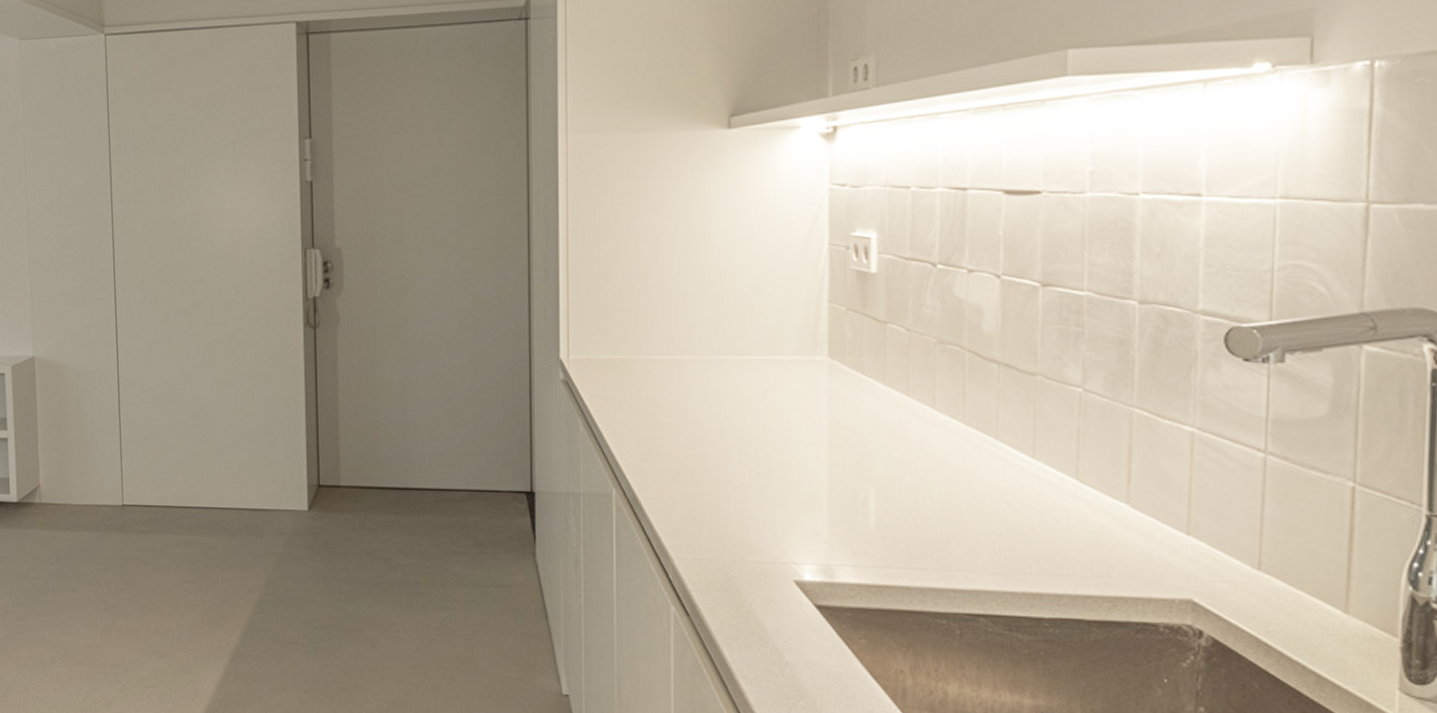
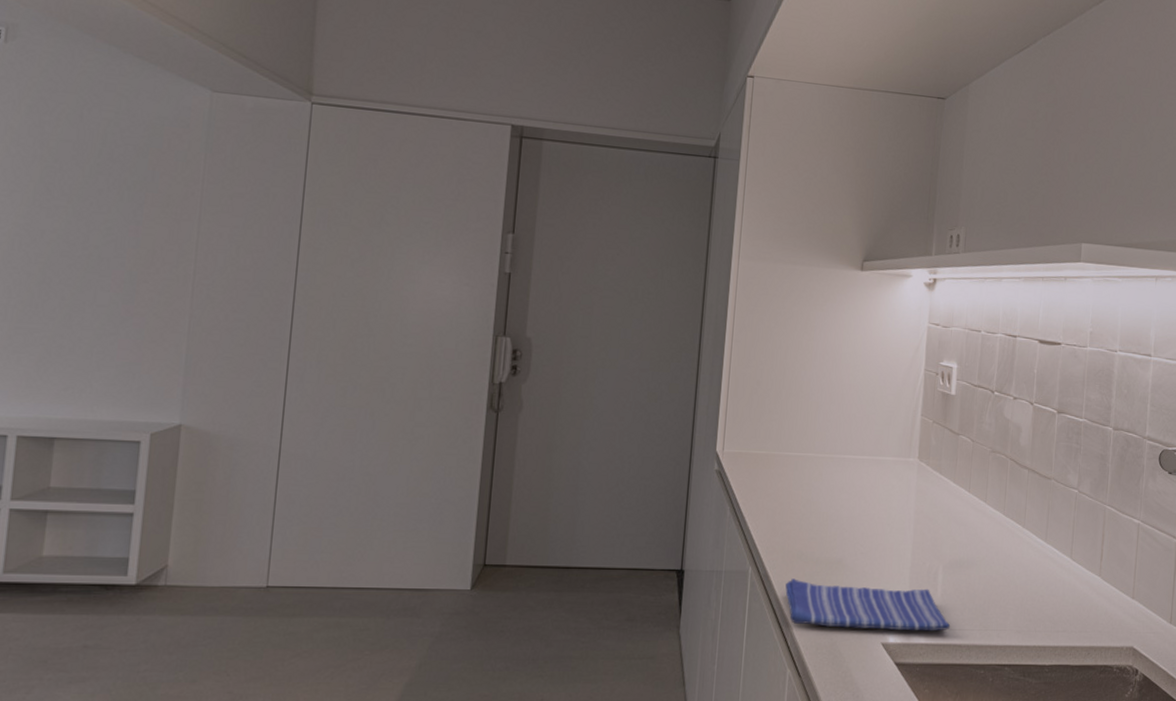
dish towel: none [660,502,891,569] -> present [785,578,950,631]

